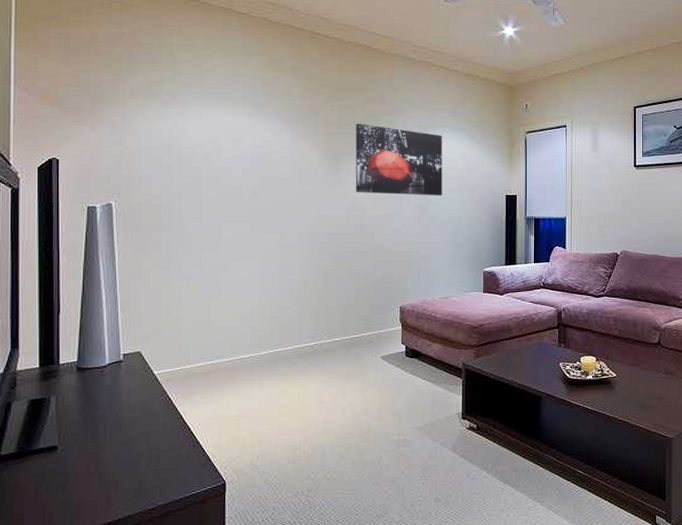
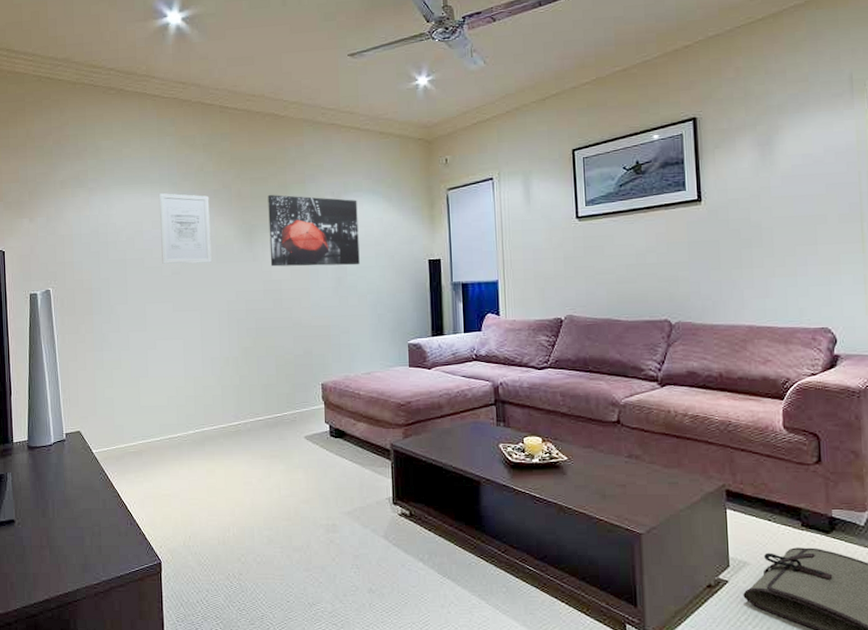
wall art: none [241,112,295,185] -> present [159,193,212,264]

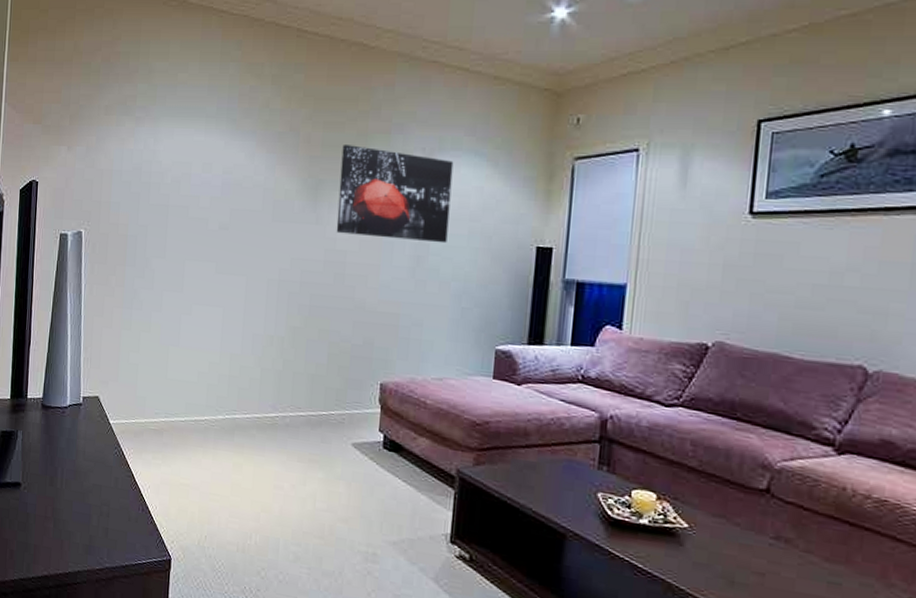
wall art: present [159,193,212,264] -> none [209,131,272,220]

